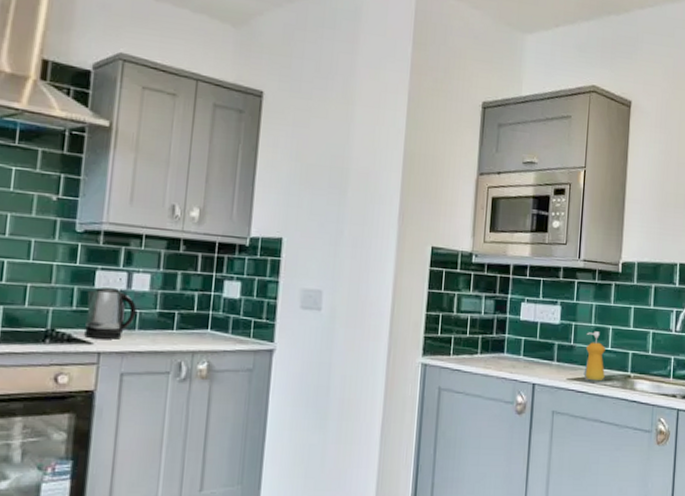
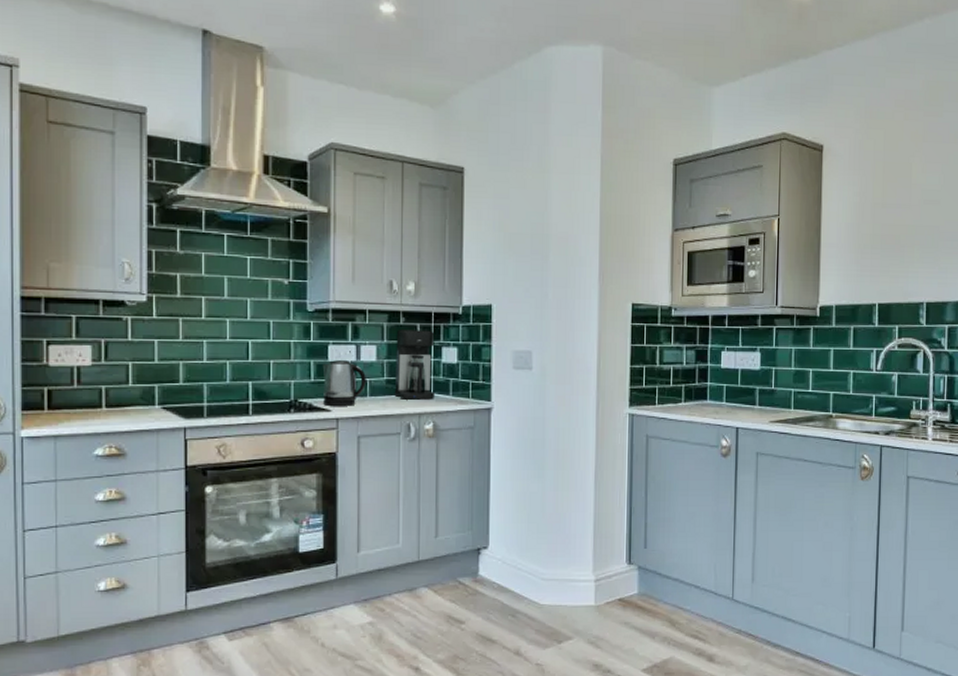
coffee maker: none [166,258,217,337] -> present [394,330,435,400]
soap dispenser: present [583,331,605,380] -> none [785,375,807,421]

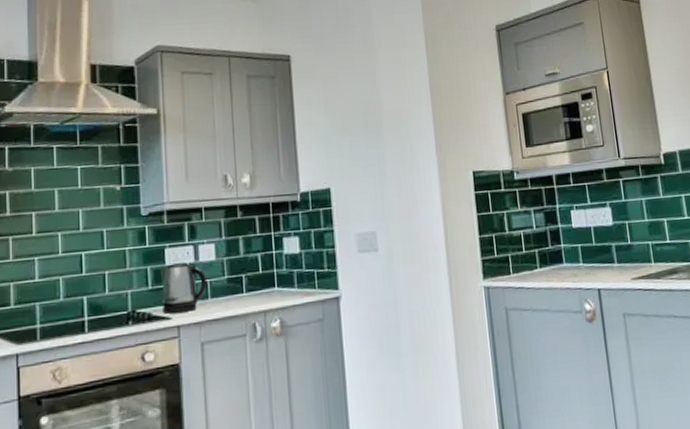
coffee maker: present [394,330,435,400] -> none [235,221,279,298]

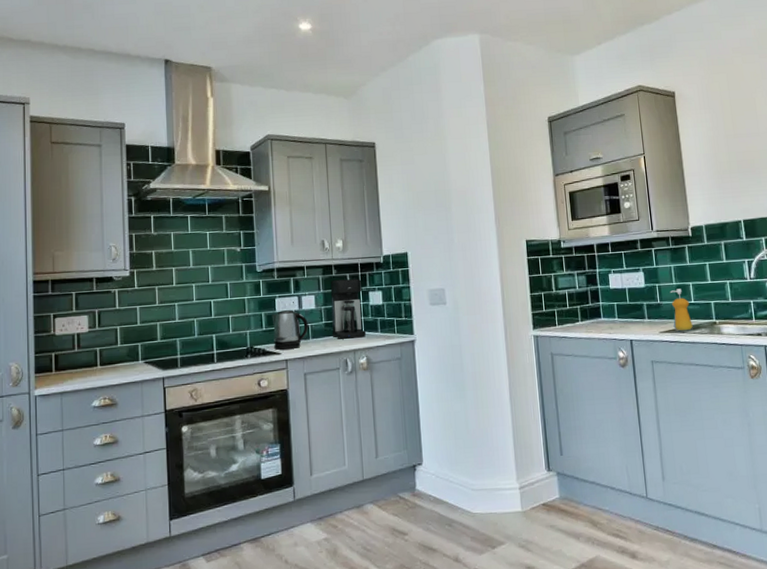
coffee maker: none [235,221,279,298] -> present [331,278,366,339]
soap dispenser: none [641,226,669,276] -> present [670,288,693,331]

